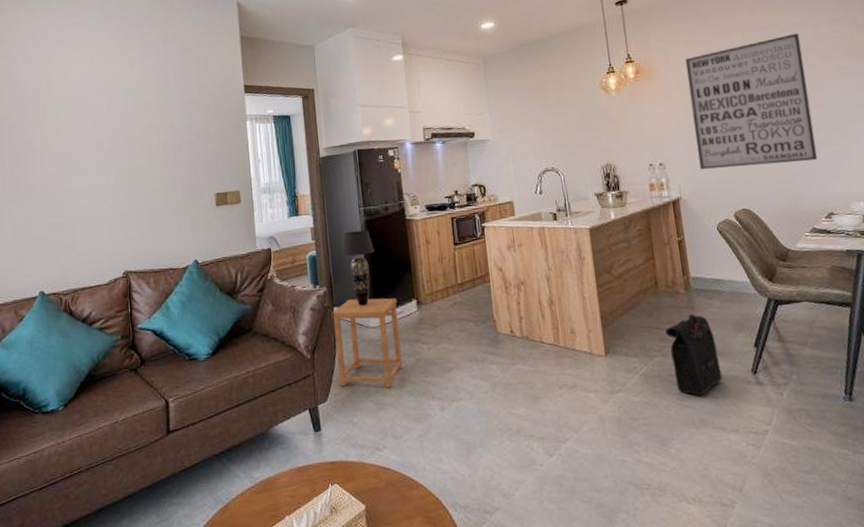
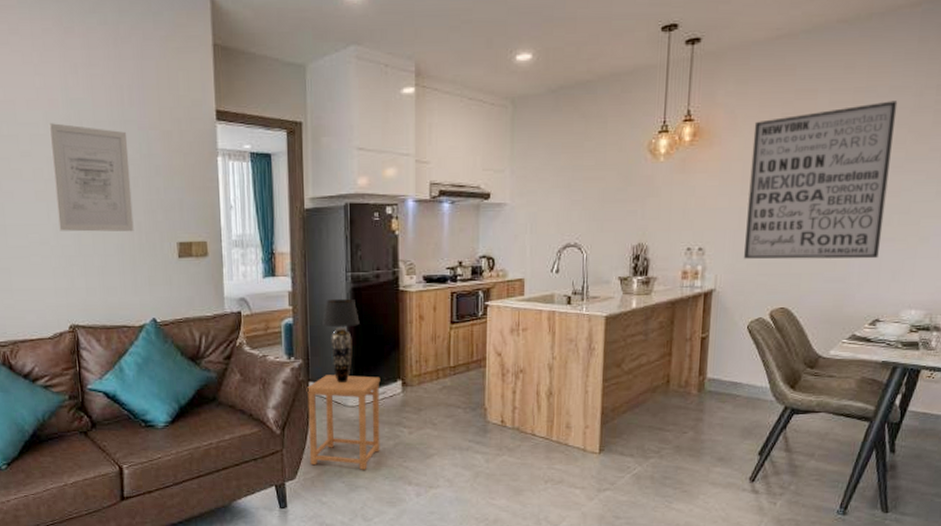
wall art: none [110,105,179,192] -> present [48,123,134,232]
backpack: present [664,314,723,396] -> none [667,417,719,500]

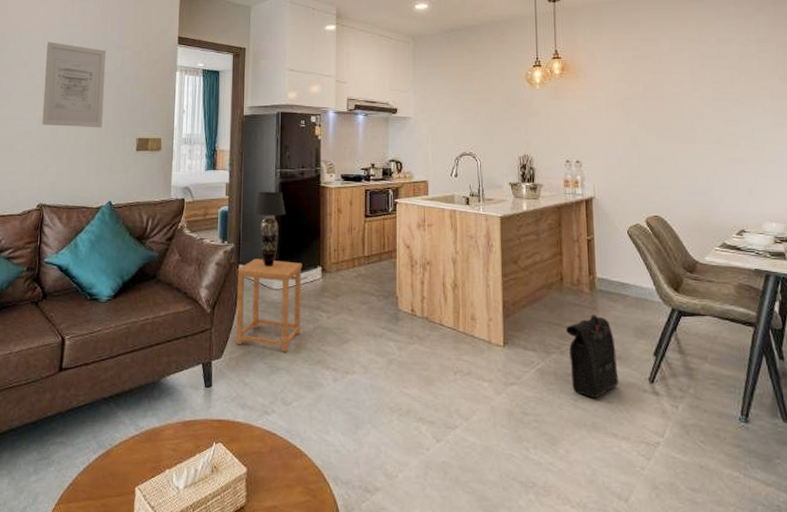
backpack: none [667,417,719,500] -> present [565,315,619,399]
wall art: present [744,101,898,259] -> none [611,49,734,176]

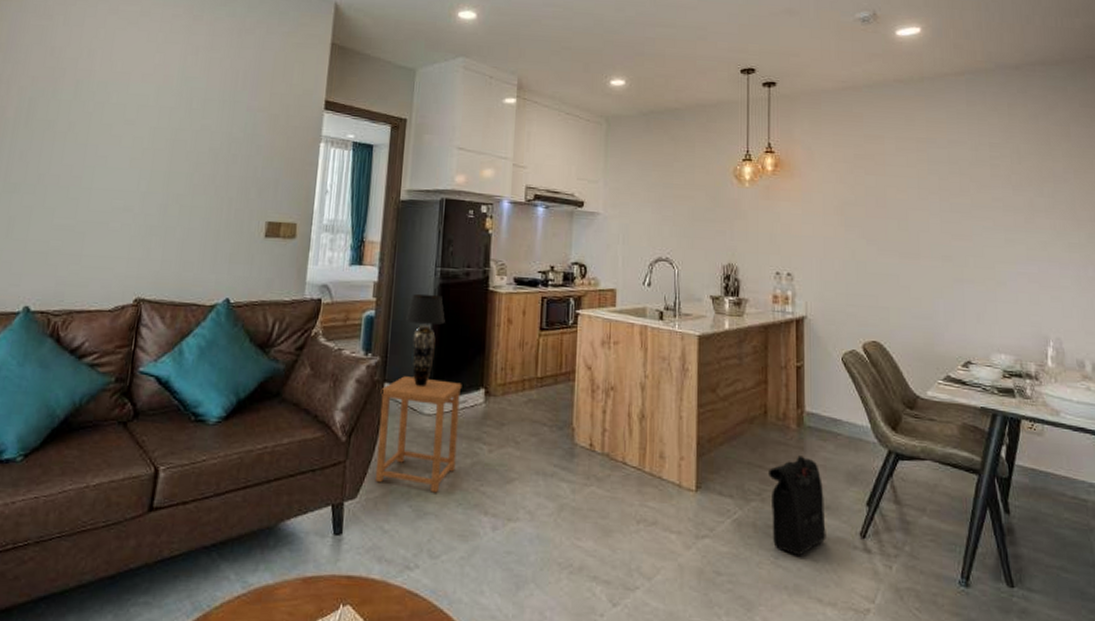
wall art: present [42,42,107,128] -> none [147,96,235,207]

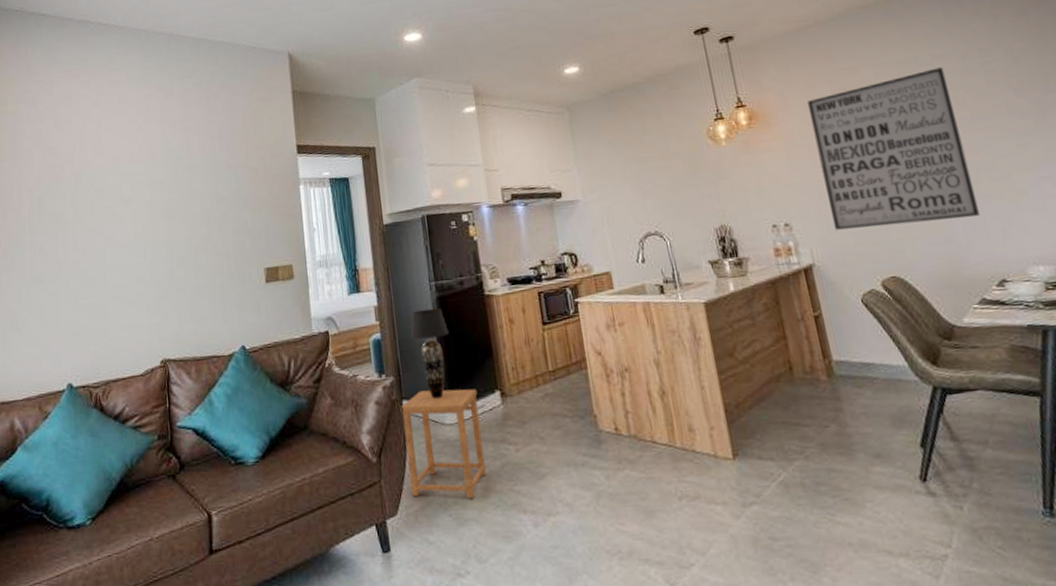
backpack: present [767,455,826,556] -> none [805,406,884,510]
wall art: none [830,152,961,299] -> present [806,67,980,230]

